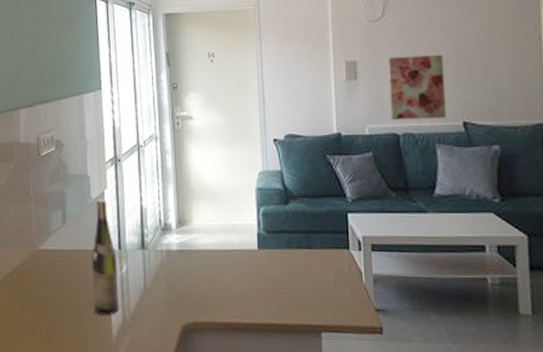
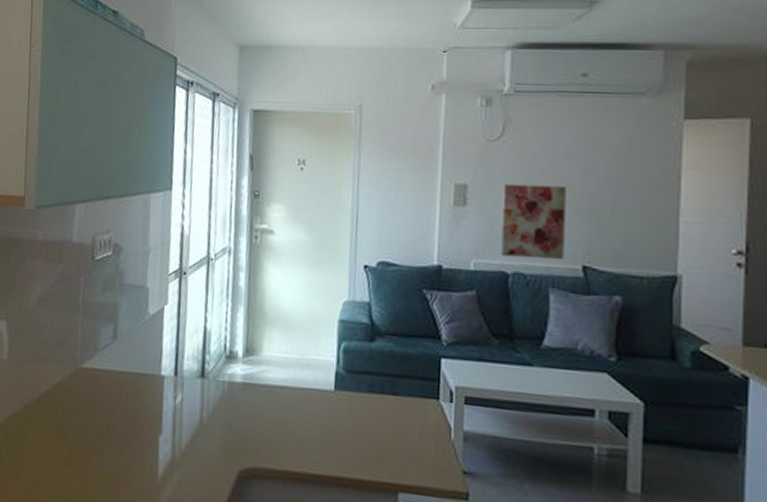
wine bottle: present [91,199,119,316] -> none [139,316,172,451]

